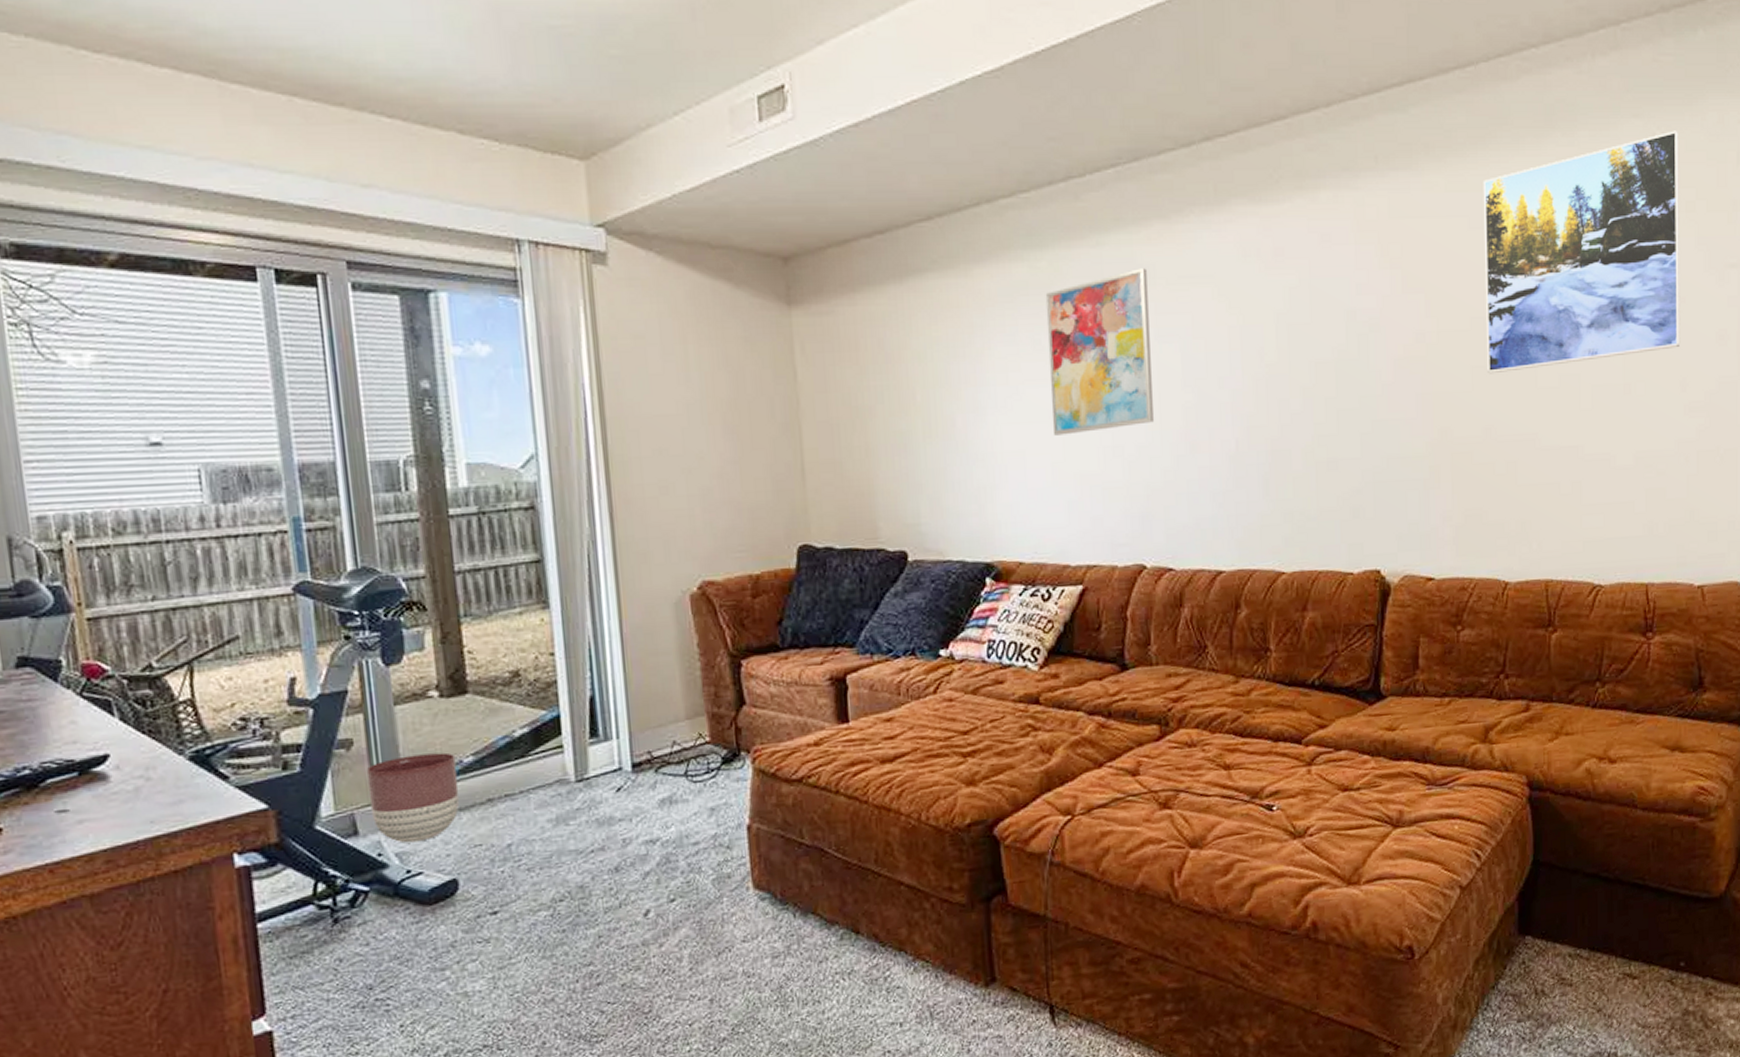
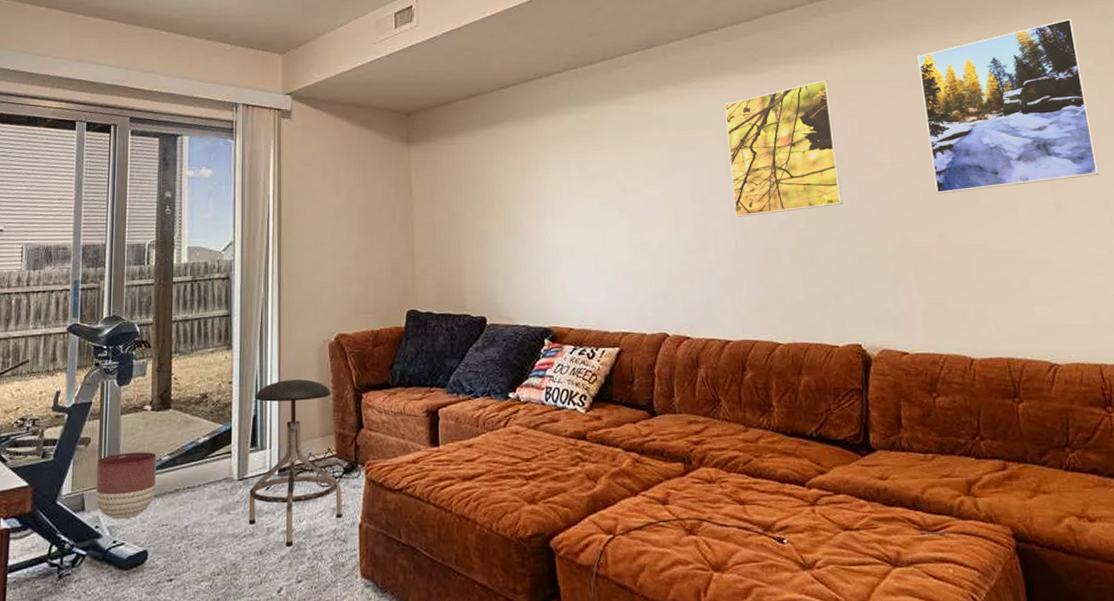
stool: none [589,645,725,861] -> present [248,379,343,548]
wall art: present [1045,268,1154,436] -> none [588,119,671,235]
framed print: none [1231,213,1373,408] -> present [725,80,843,217]

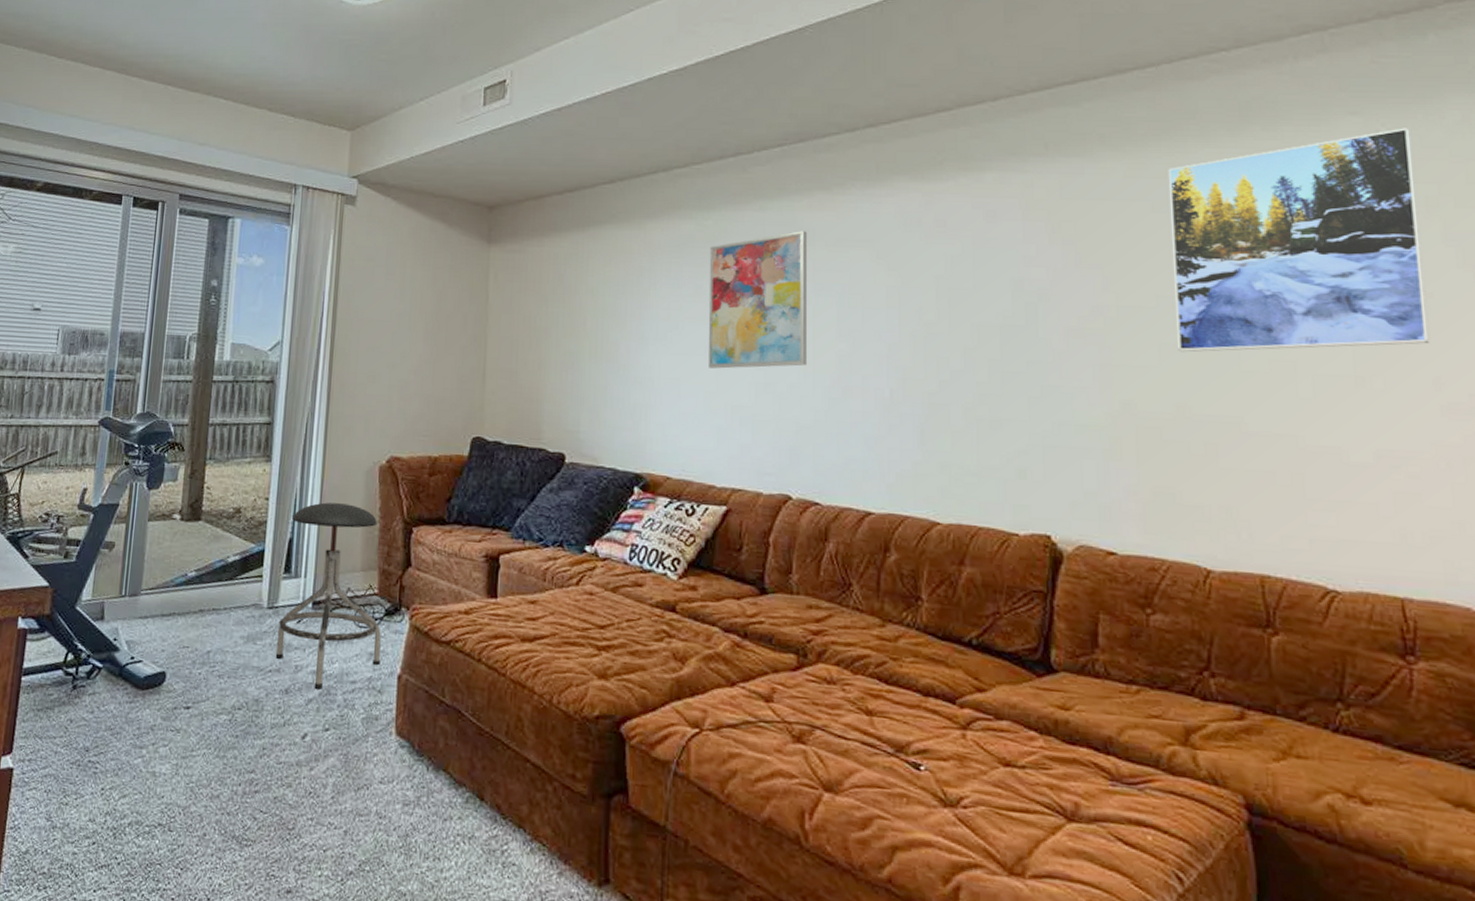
planter: present [95,452,157,520] -> none [116,562,183,635]
wall art: none [588,119,671,235] -> present [707,231,807,369]
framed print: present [725,80,843,217] -> none [891,193,1042,361]

